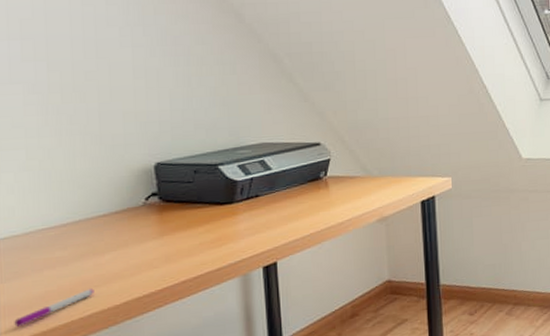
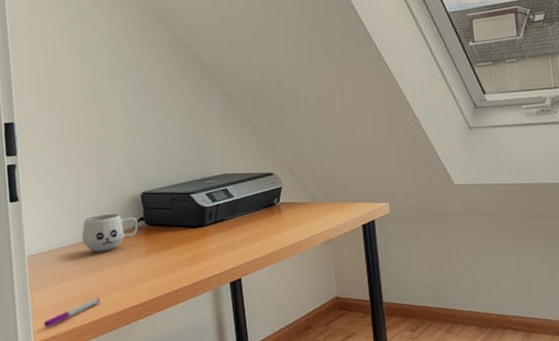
mug: none [72,188,149,234] -> present [81,214,138,252]

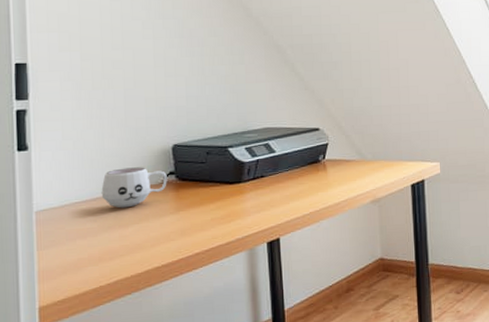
pen: present [43,297,101,328] -> none [51,257,120,291]

